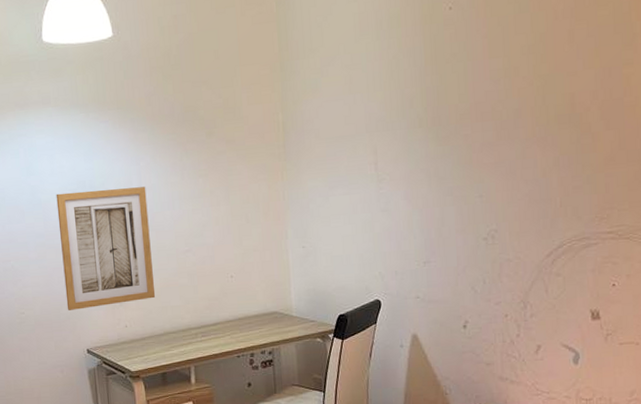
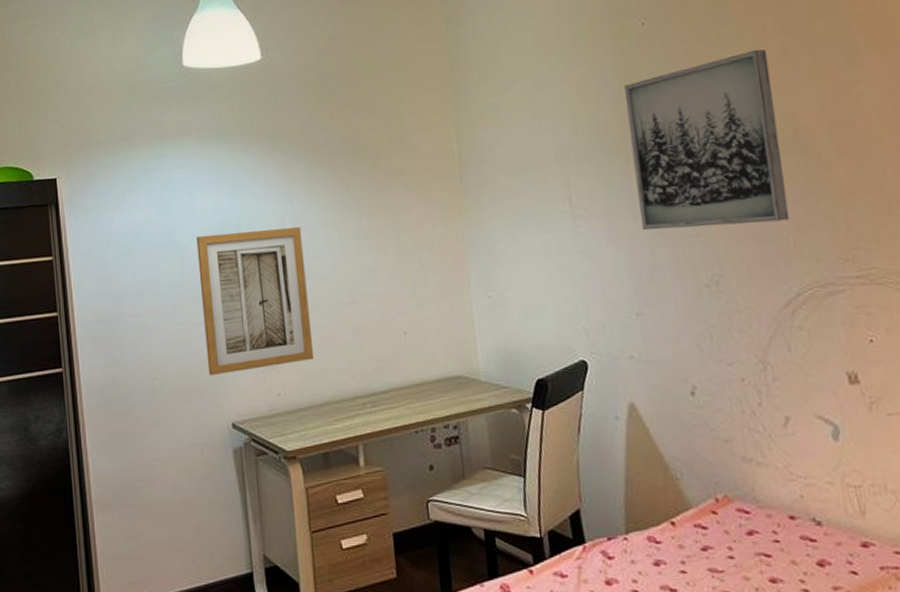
wall art: none [430,33,559,192] -> present [624,49,790,230]

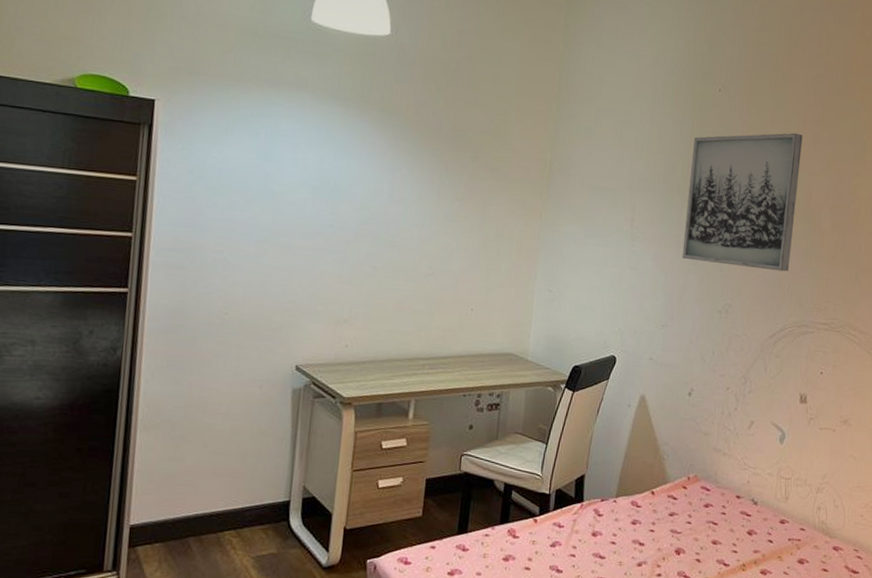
wall art: present [196,227,315,375] -> none [281,187,397,320]

